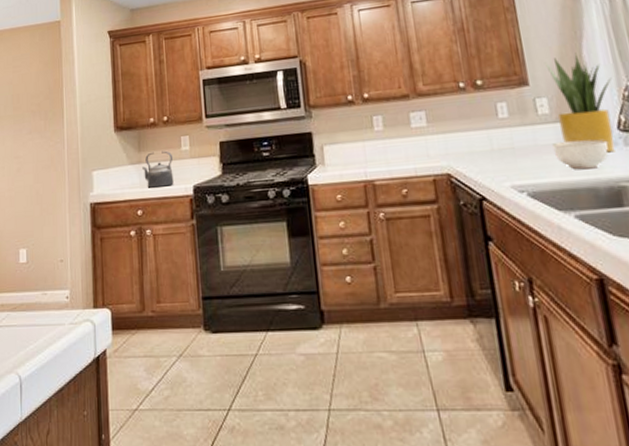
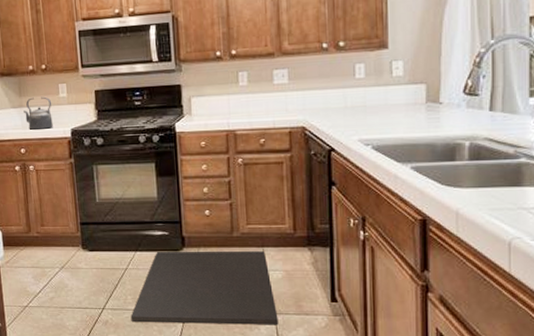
doormat: none [262,326,445,427] -> present [130,251,279,325]
planter: present [545,52,615,153] -> none [407,18,467,114]
bowl: present [552,139,609,170] -> none [401,101,452,128]

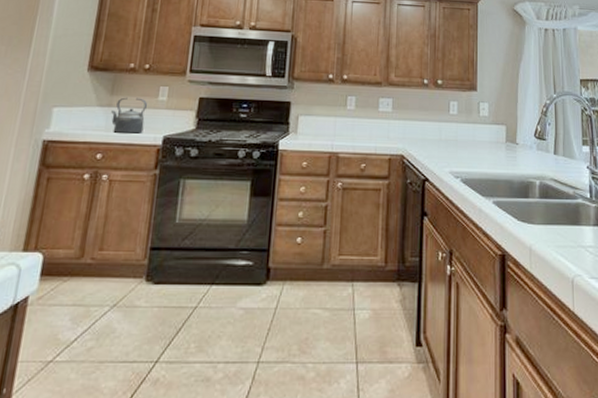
doormat: present [130,251,279,325] -> none [189,285,361,379]

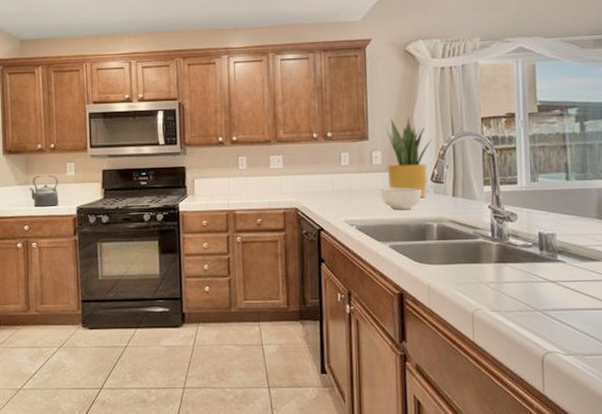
bowl: none [486,140,526,165] -> present [380,187,422,210]
planter: none [492,71,537,154] -> present [384,116,433,198]

